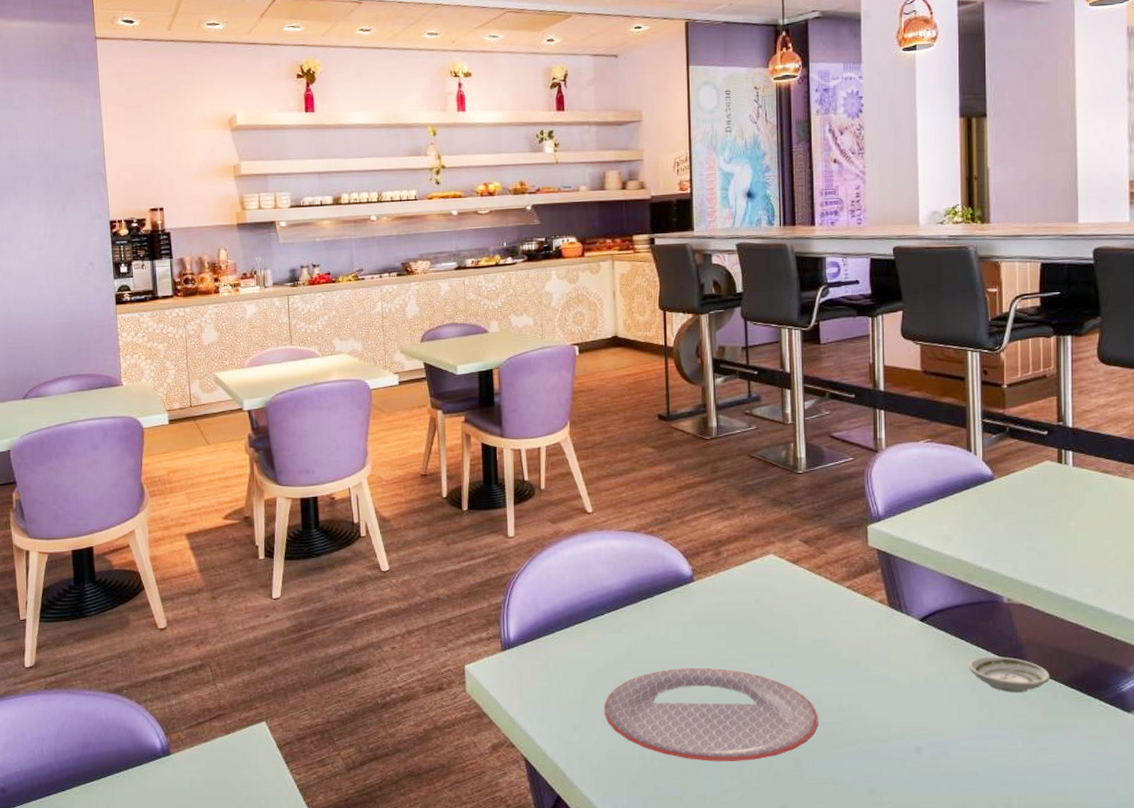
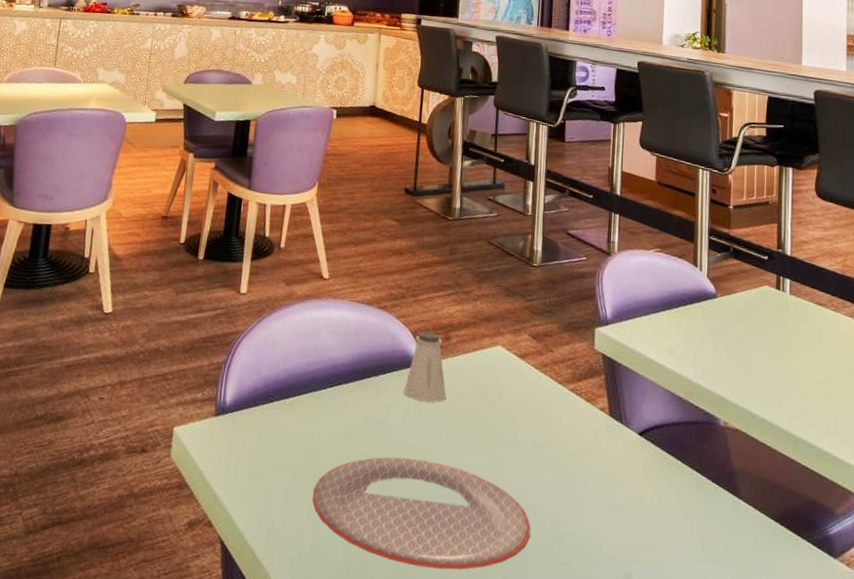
saltshaker: none [680,550,723,616] -> present [404,331,447,403]
saucer: present [968,656,1050,693] -> none [682,480,761,525]

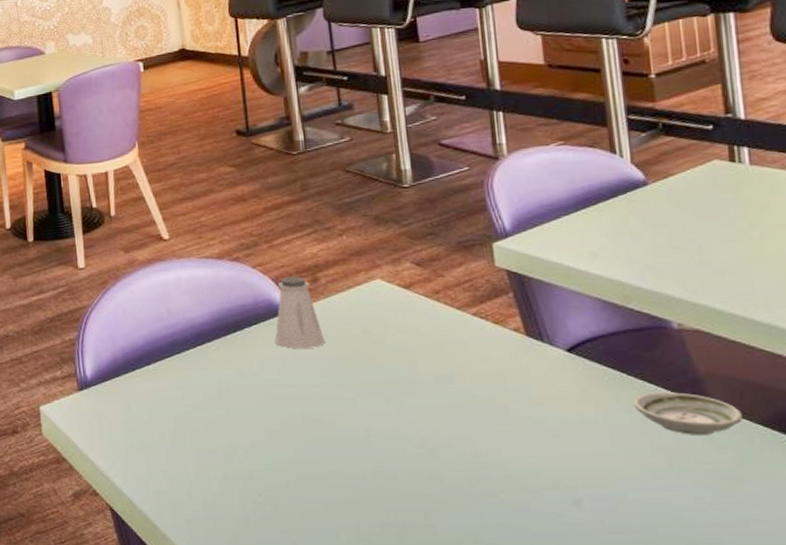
plate: present [312,457,531,570] -> none [195,408,450,514]
saucer: none [682,480,761,525] -> present [633,392,743,435]

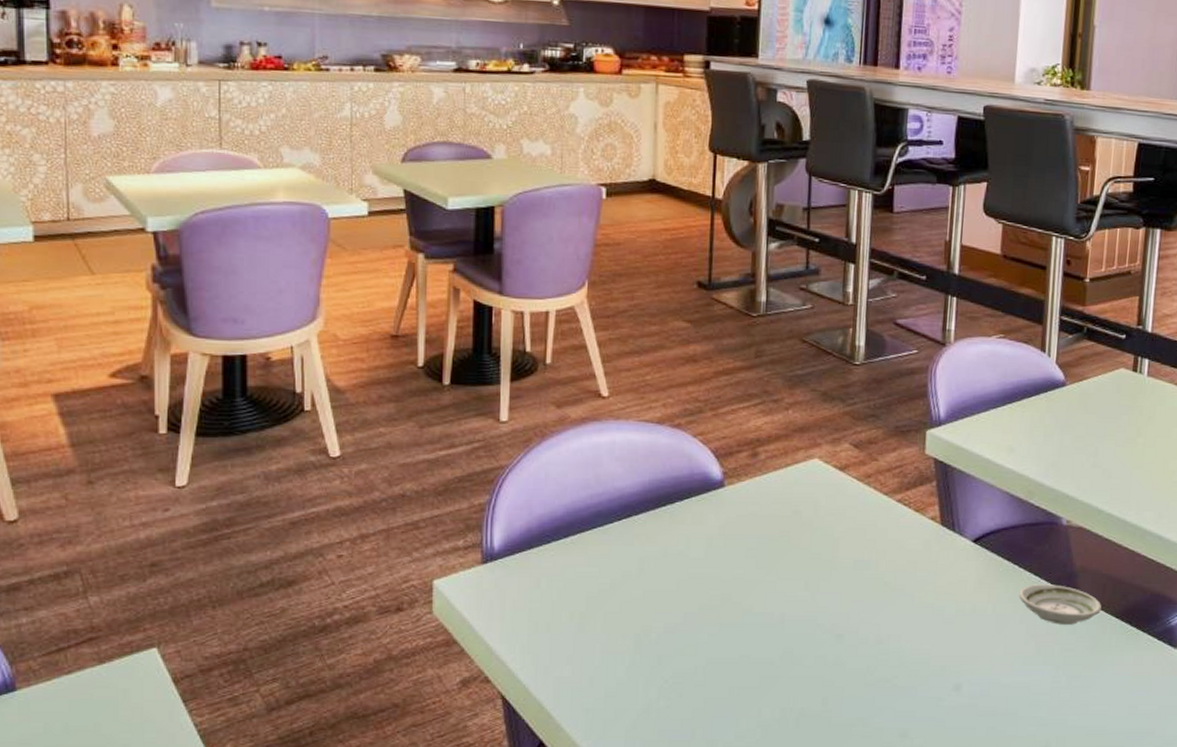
saltshaker: present [275,276,325,349] -> none [705,449,756,528]

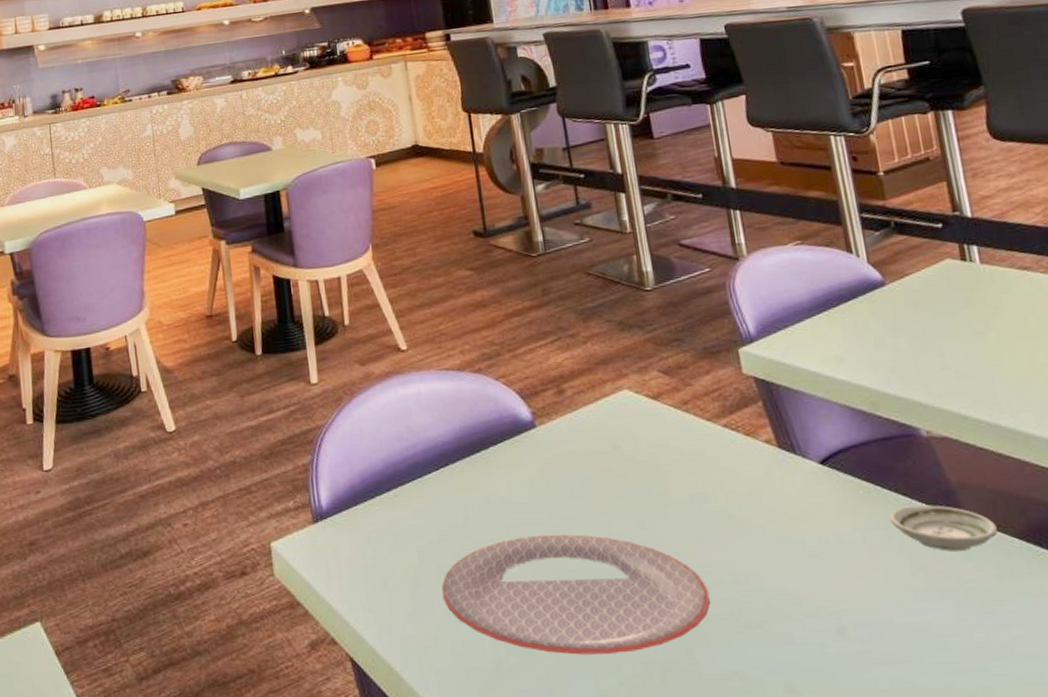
plate: none [604,590,853,700] -> present [441,534,710,655]

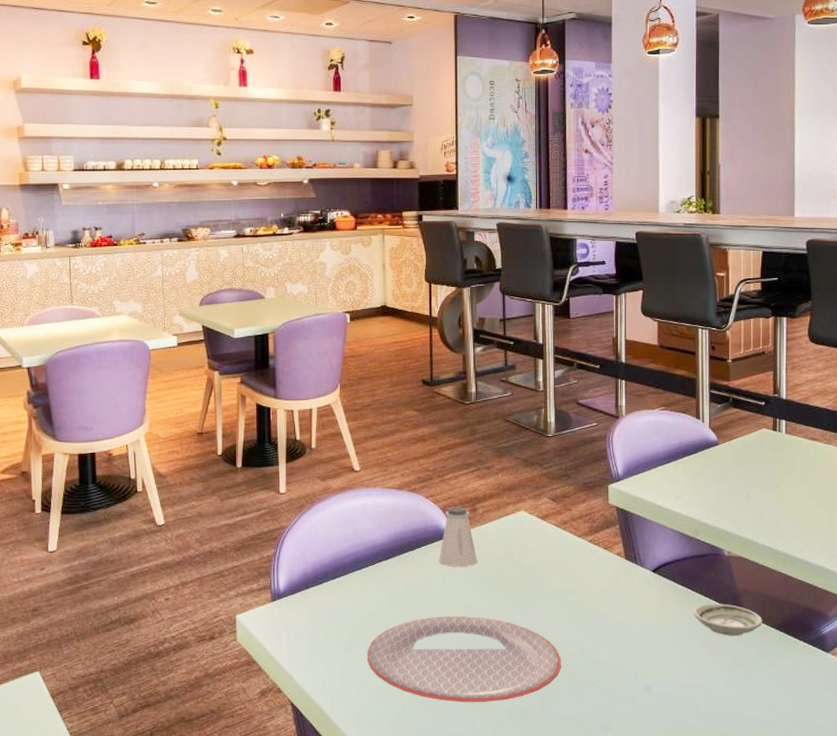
saltshaker: none [522,388,575,469] -> present [439,507,478,568]

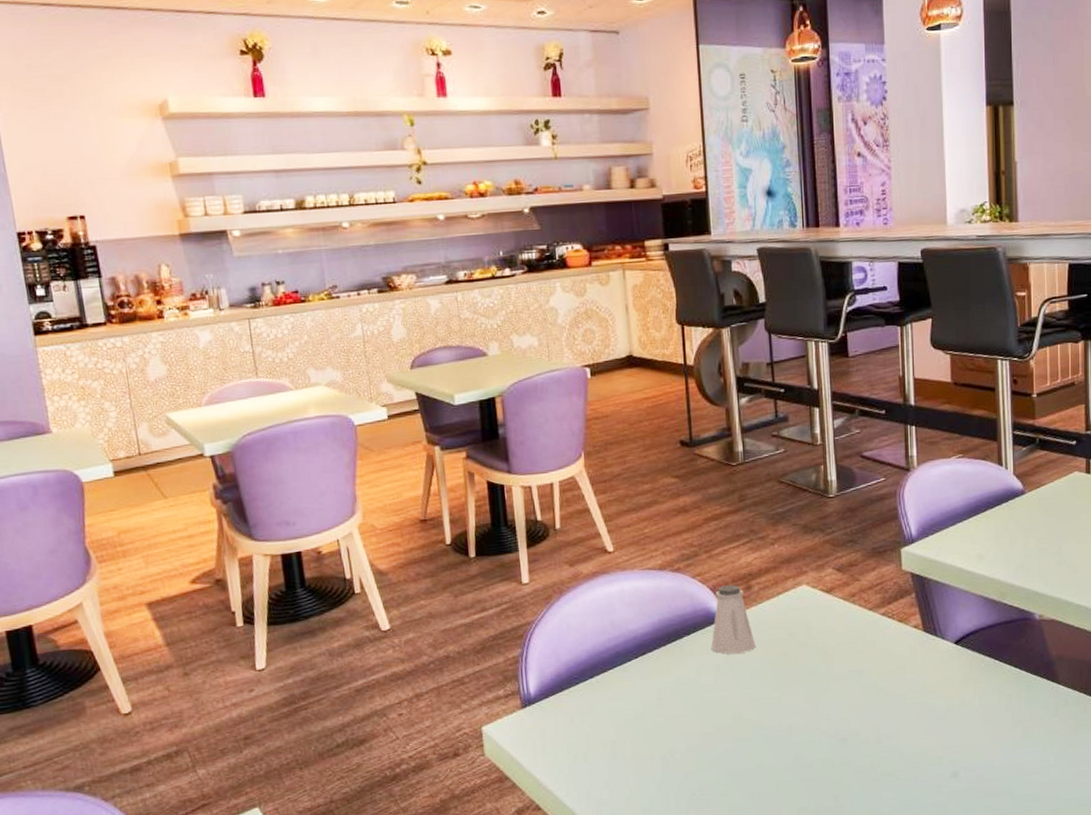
plate: present [366,616,561,703] -> none [635,708,856,806]
saucer: present [693,604,762,636] -> none [1002,674,1080,710]

